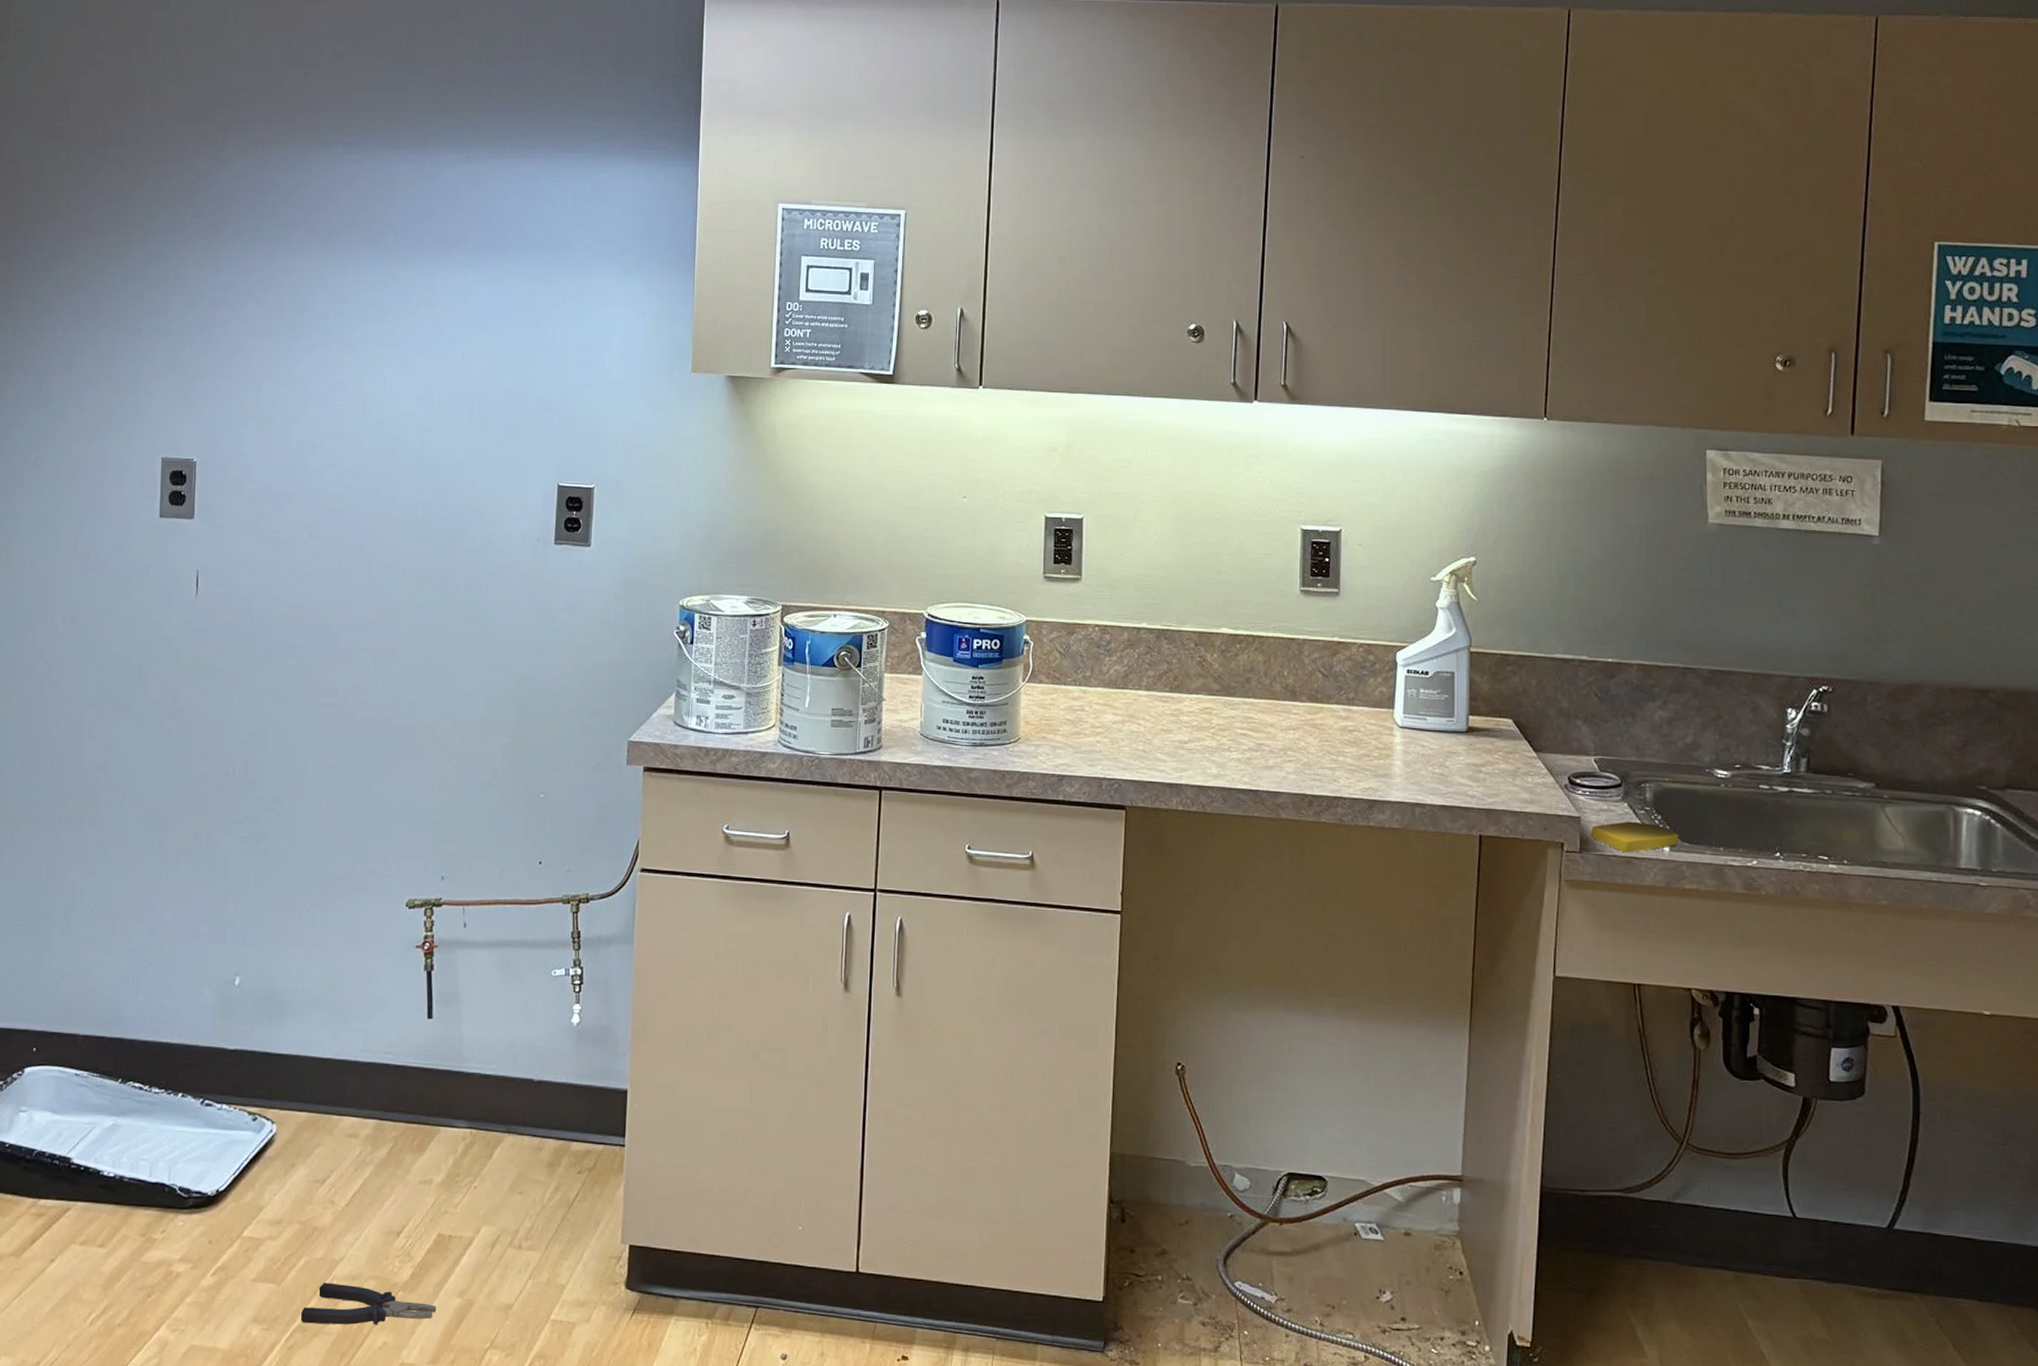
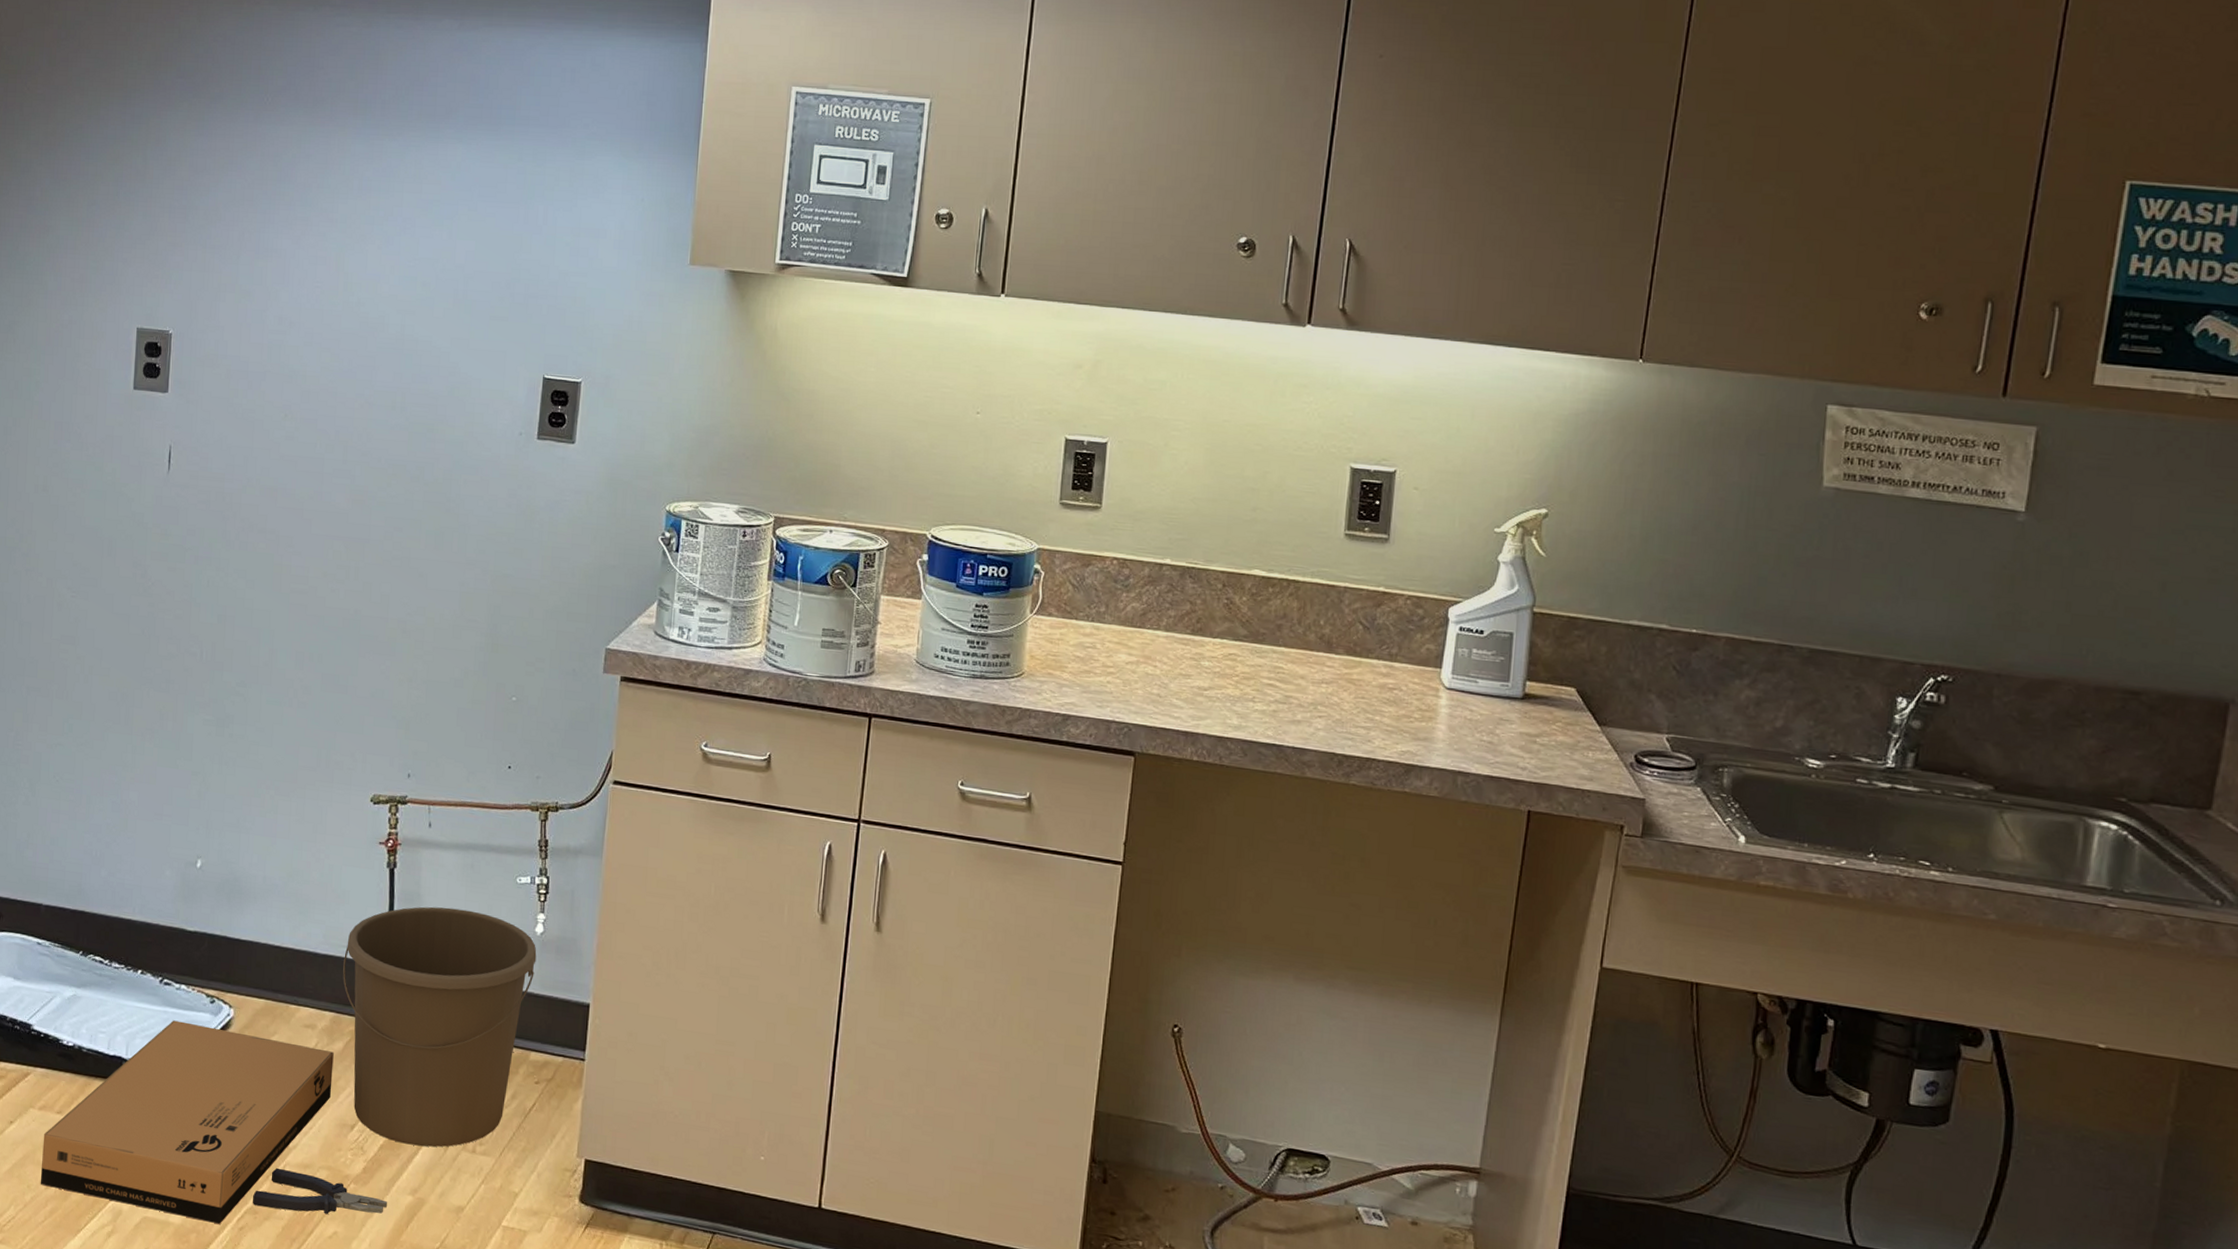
cardboard box: none [83,1141,378,1345] -> present [40,1020,334,1224]
bucket: none [384,1005,574,1247] -> present [343,906,537,1147]
sponge: present [1591,821,1679,853] -> none [1656,807,1758,842]

